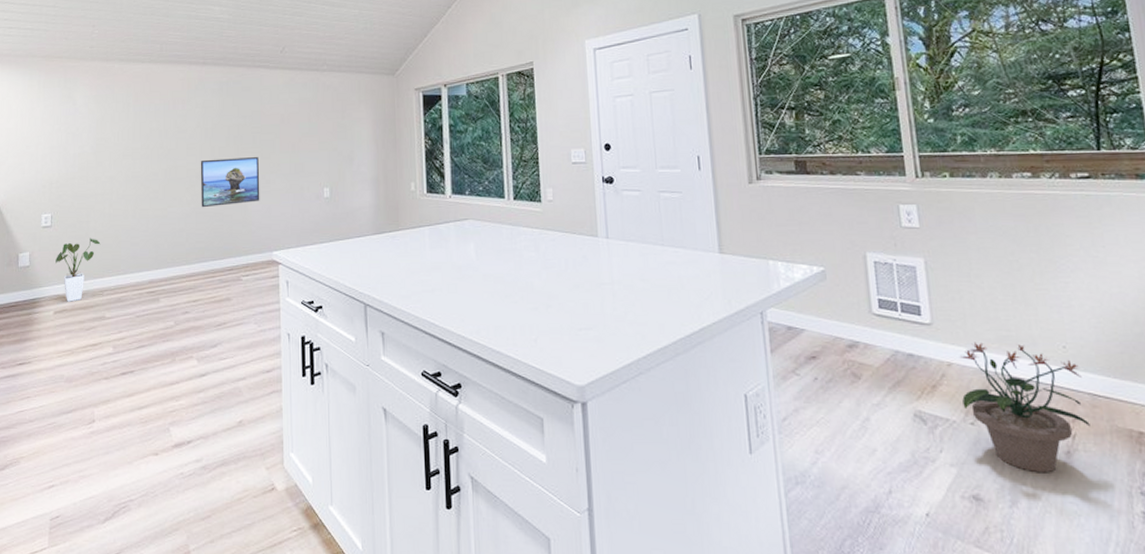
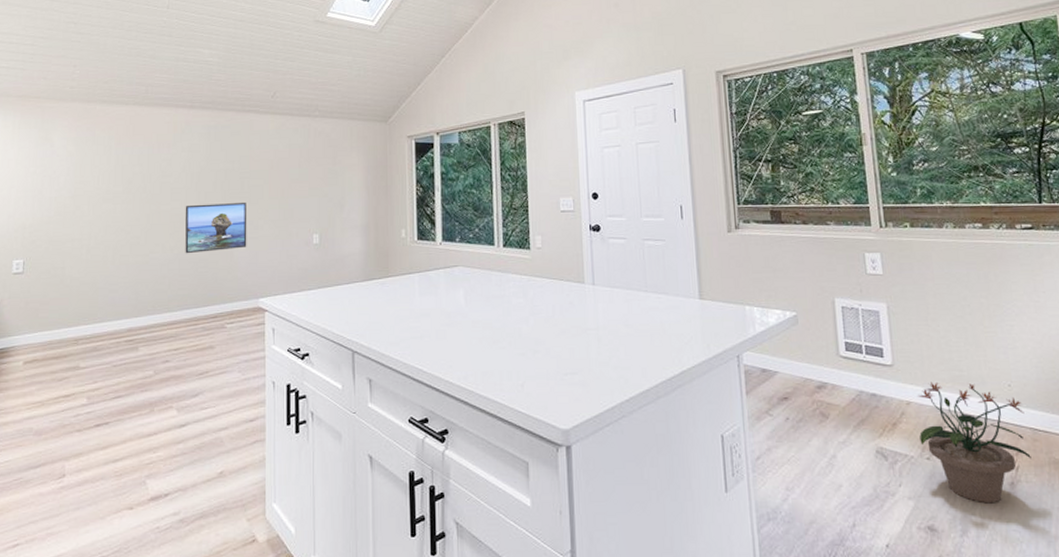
house plant: present [55,238,101,302] -> none [27,285,77,352]

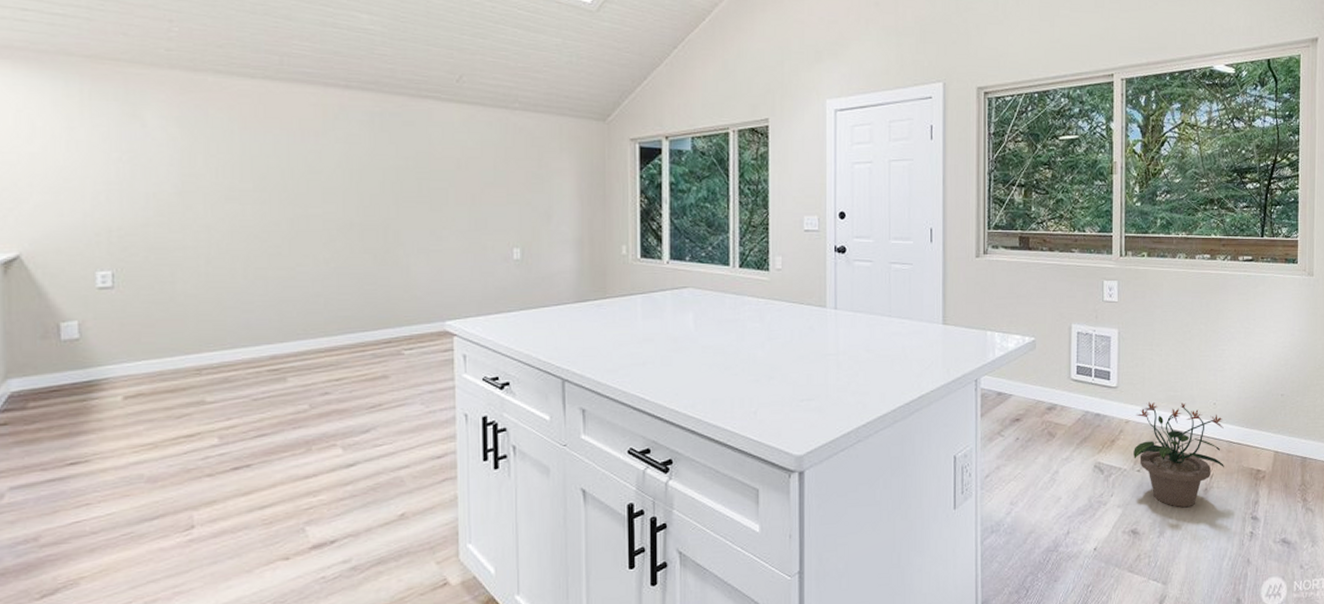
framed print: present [185,203,247,254] -> none [343,209,428,268]

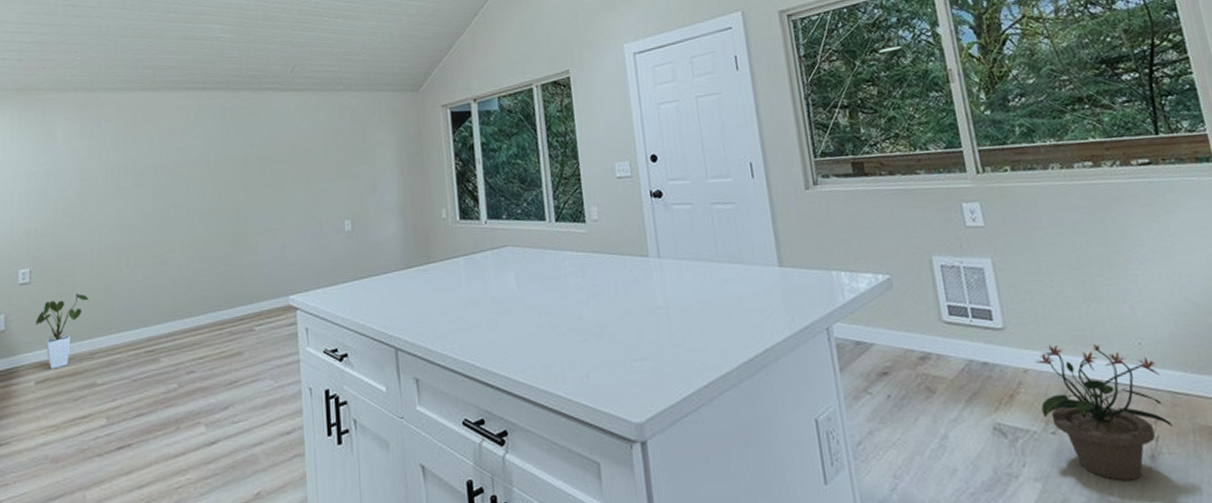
house plant: none [122,303,195,384] -> present [36,293,89,369]

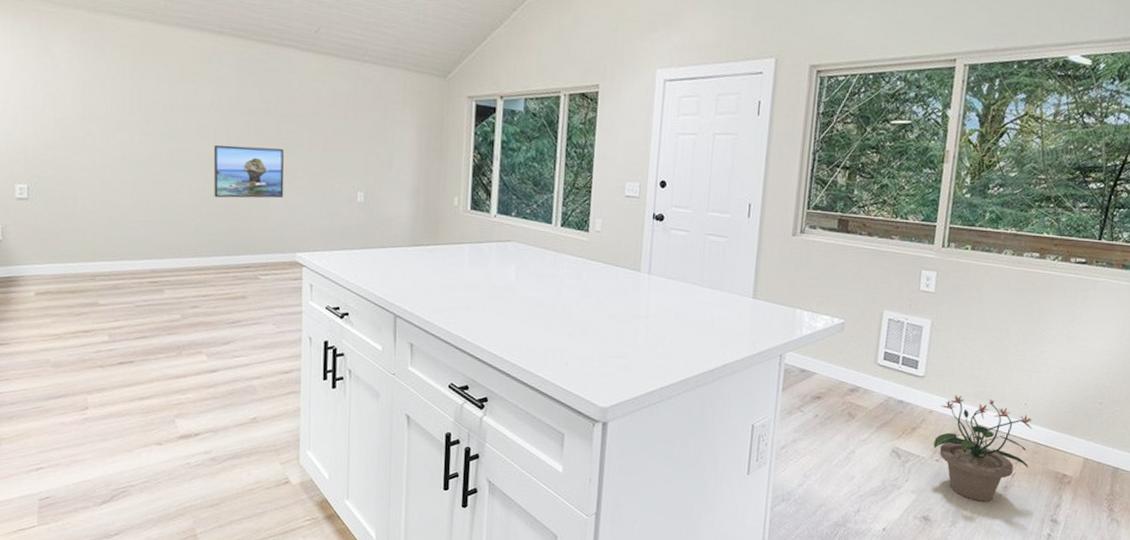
house plant: present [36,293,89,369] -> none [35,217,92,284]
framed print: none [202,190,273,251] -> present [213,145,285,199]

